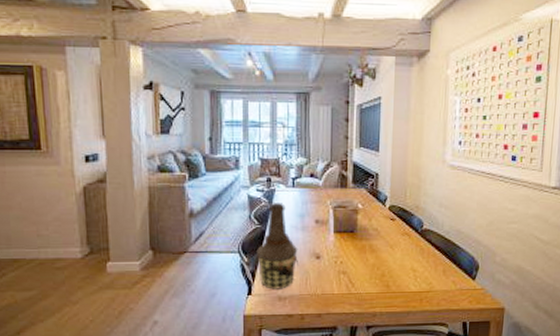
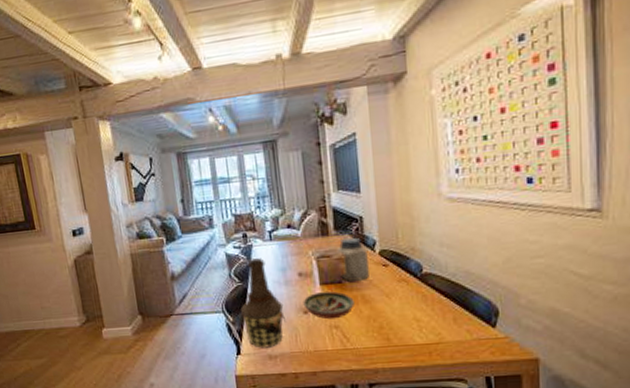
decorative bowl: none [316,240,362,265] -> present [303,291,354,320]
jar: none [352,191,380,233] -> present [337,237,370,283]

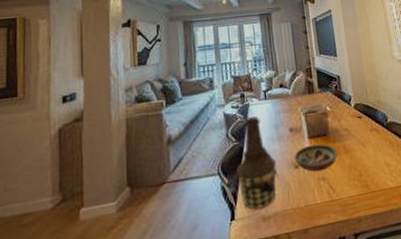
jar: present [337,237,370,283] -> none [321,93,348,135]

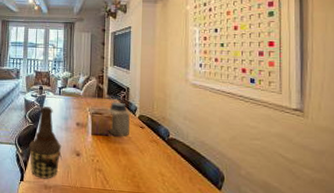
decorative bowl: present [294,144,338,172] -> none [77,140,116,164]
jar: none [321,93,348,135] -> present [107,102,131,137]

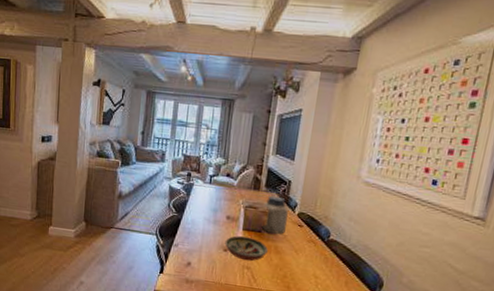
bottle: present [29,106,63,179] -> none [171,195,208,273]
decorative bowl: none [77,140,116,164] -> present [225,236,268,261]

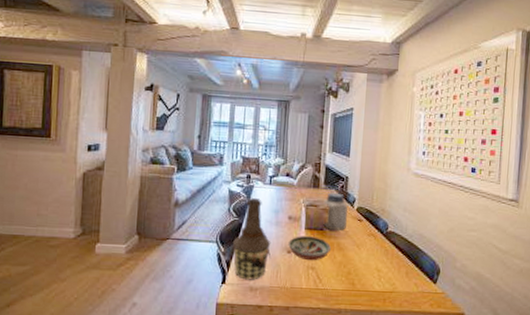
bottle: none [171,195,208,273] -> present [233,198,272,280]

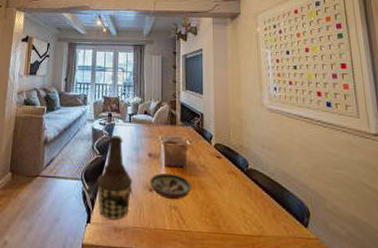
jar: present [322,192,348,231] -> none [181,129,207,169]

